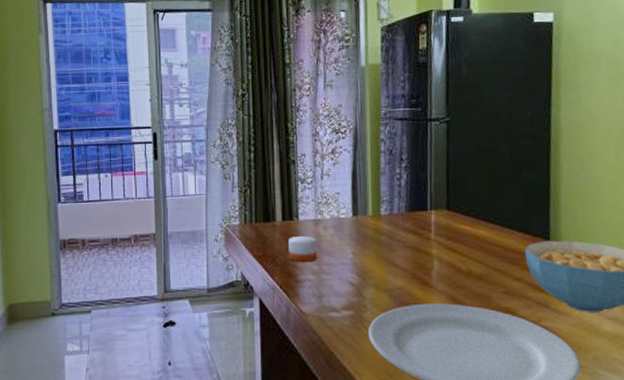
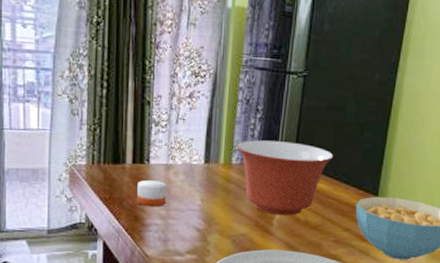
mixing bowl: none [385,188,491,266] -> present [237,140,334,216]

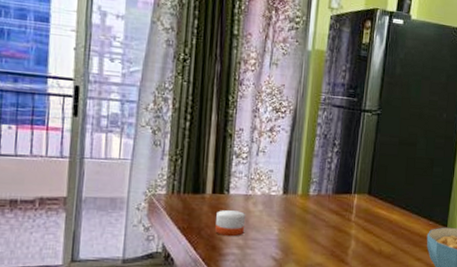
mixing bowl: present [237,140,334,216] -> none [315,172,406,246]

